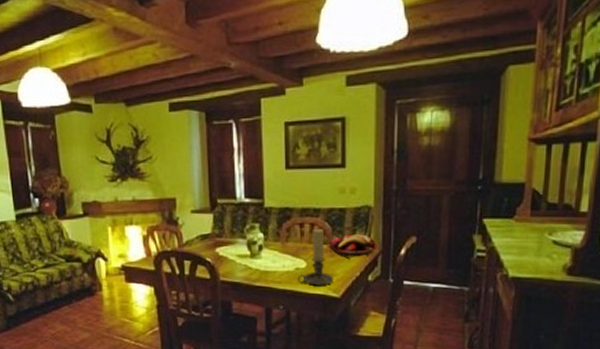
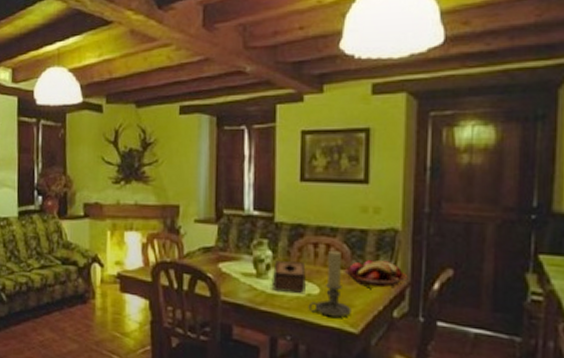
tissue box: none [265,241,294,269] -> present [273,260,306,294]

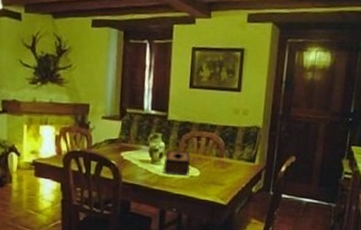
candle holder: present [308,250,351,318] -> none [190,142,223,193]
fruit basket: present [344,260,408,289] -> none [219,150,265,171]

